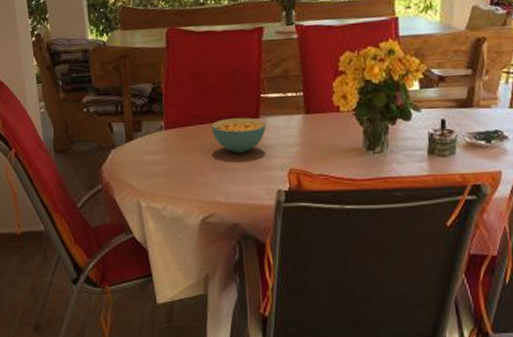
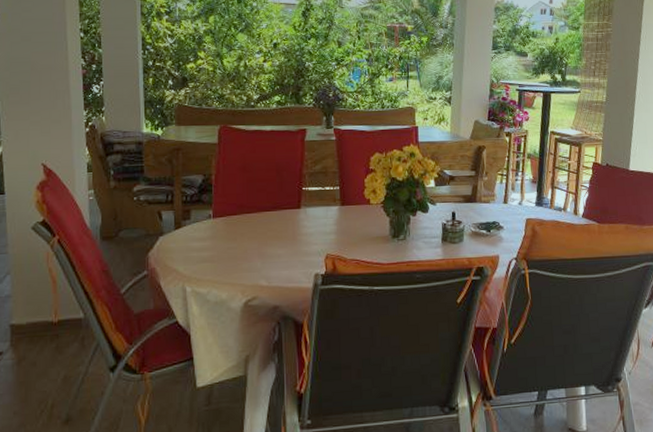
cereal bowl: present [211,118,267,153] -> none [257,208,307,240]

